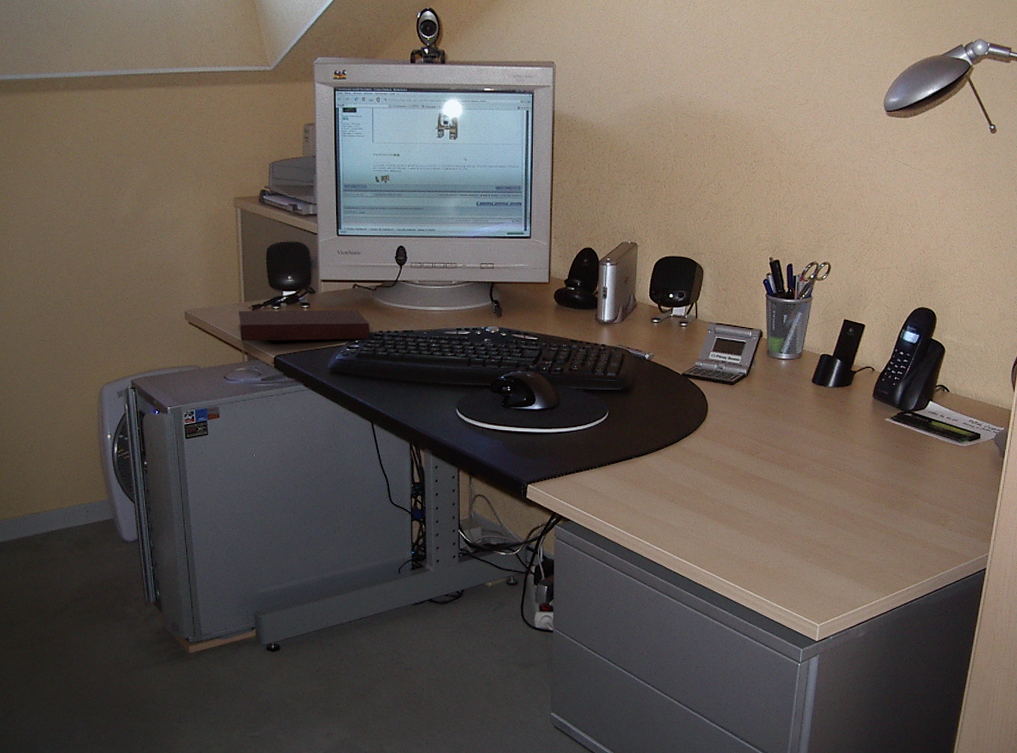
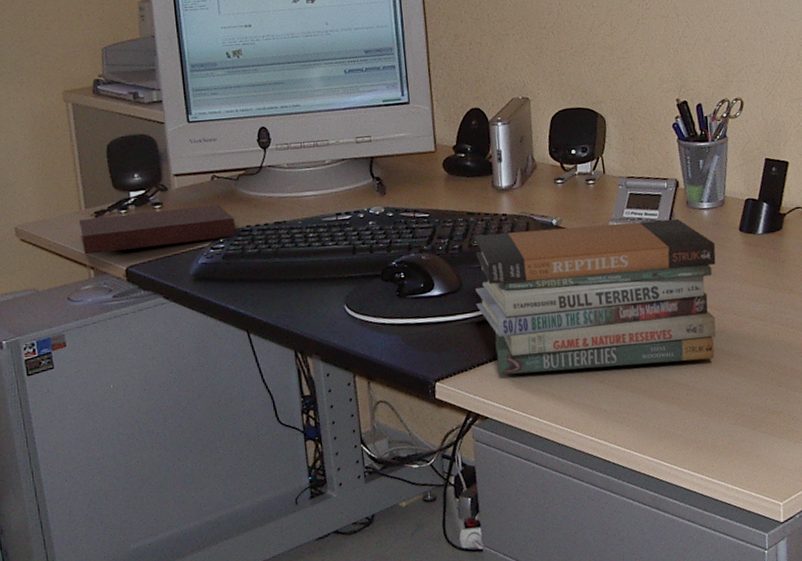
book stack: none [570,361,789,492] -> present [474,218,716,375]

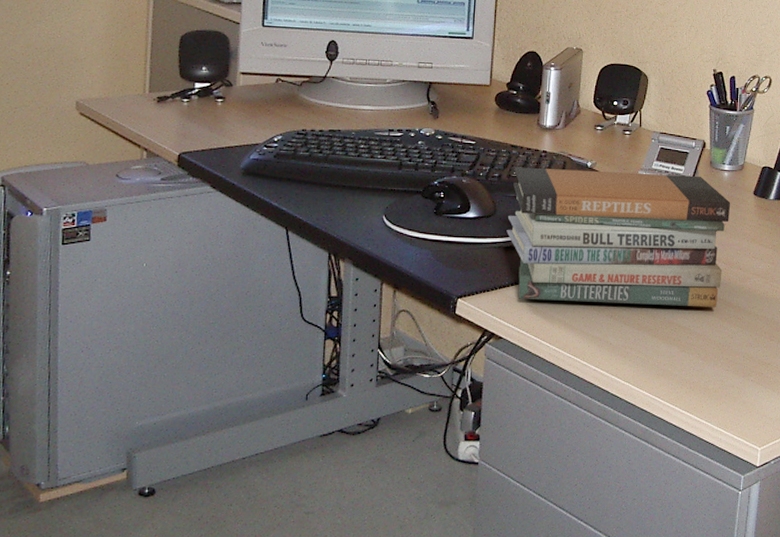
notebook: present [78,204,236,255] -> none [139,102,292,138]

